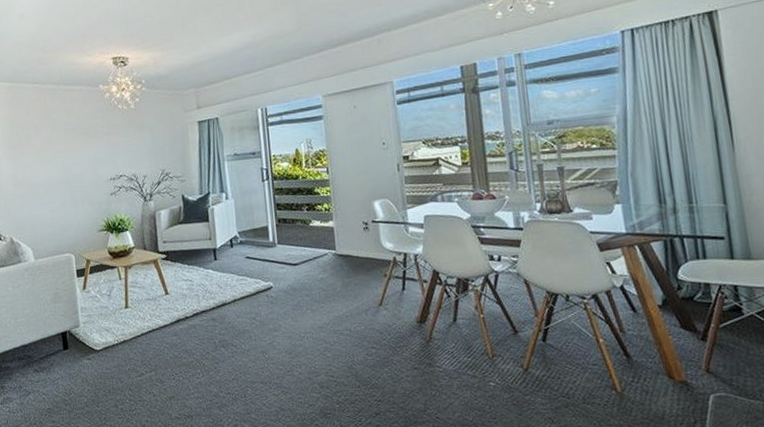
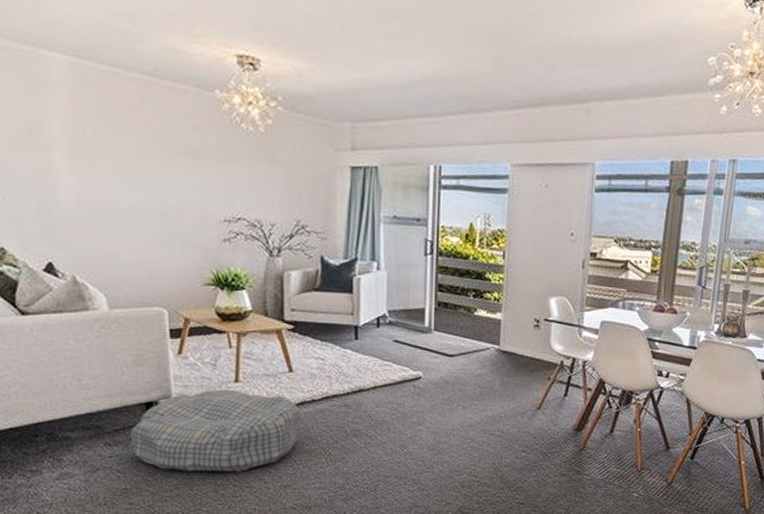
dog bed: none [52,315,178,390] -> present [131,389,301,472]

